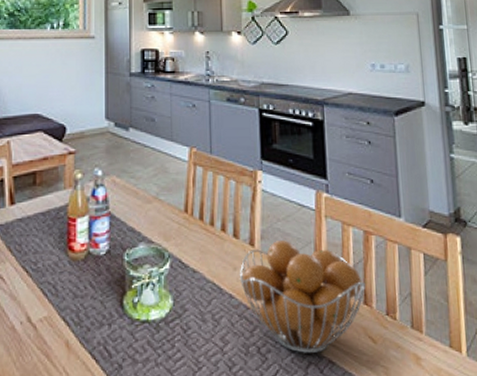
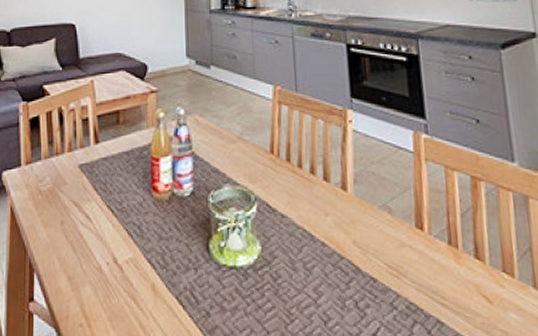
fruit basket: present [239,241,365,353] -> none [331,185,476,311]

